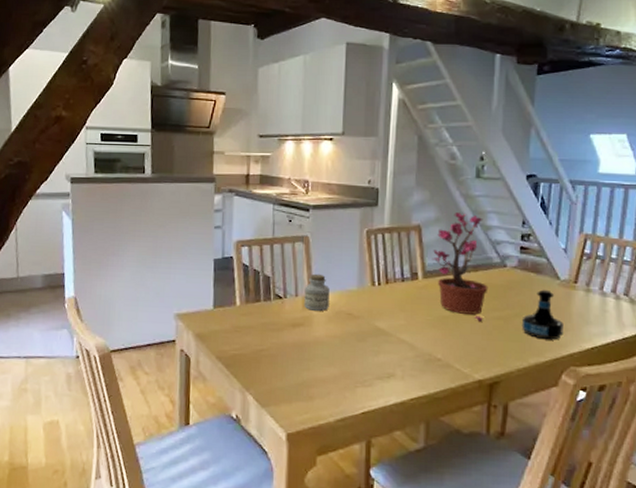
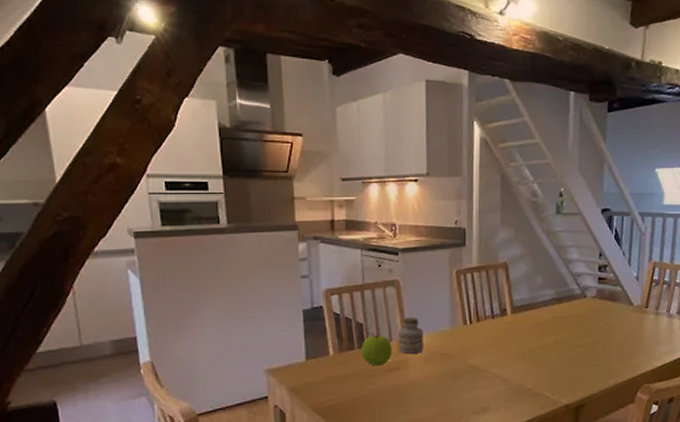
apple: none [267,289,298,321] -> present [361,335,392,367]
potted plant: present [432,212,488,322] -> none [519,248,571,350]
tequila bottle: present [521,289,563,340] -> none [601,316,638,362]

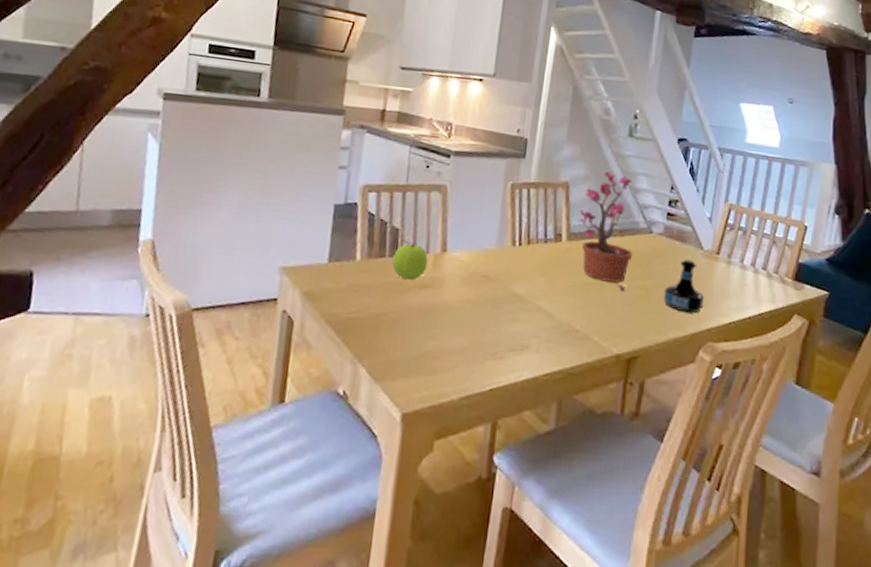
jar: present [398,317,424,354] -> none [435,228,466,272]
potted plant: none [519,248,571,350] -> present [577,171,633,291]
tequila bottle: none [601,316,638,362] -> present [663,259,704,314]

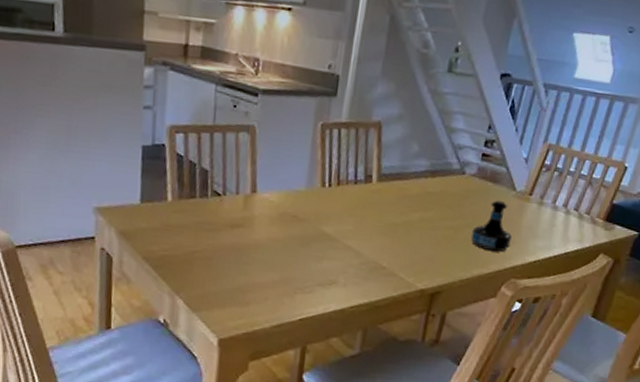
apple: present [392,243,428,281] -> none [203,184,238,221]
potted plant: present [577,171,633,291] -> none [389,110,449,230]

